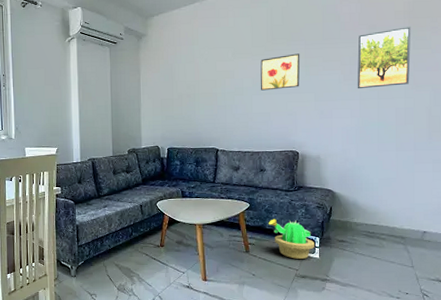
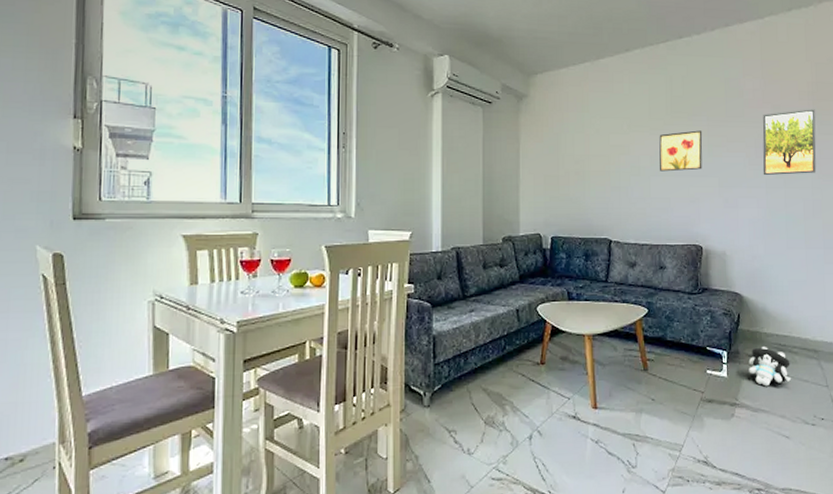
decorative plant: present [268,219,315,259] -> none [669,328,722,378]
plush toy: none [339,234,379,266] -> present [748,347,792,387]

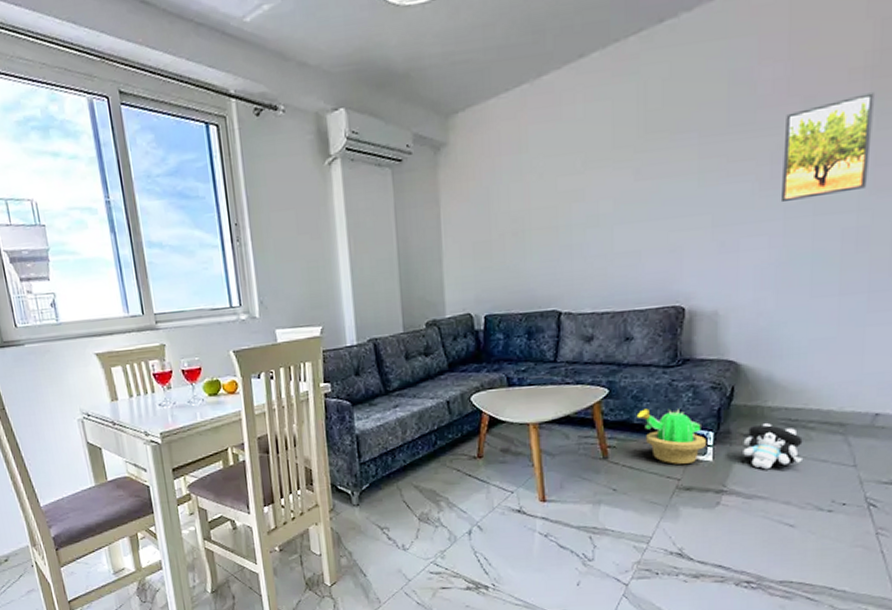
wall art: present [659,130,703,172] -> none [627,152,691,217]
decorative plant: none [669,328,722,378] -> present [636,408,706,464]

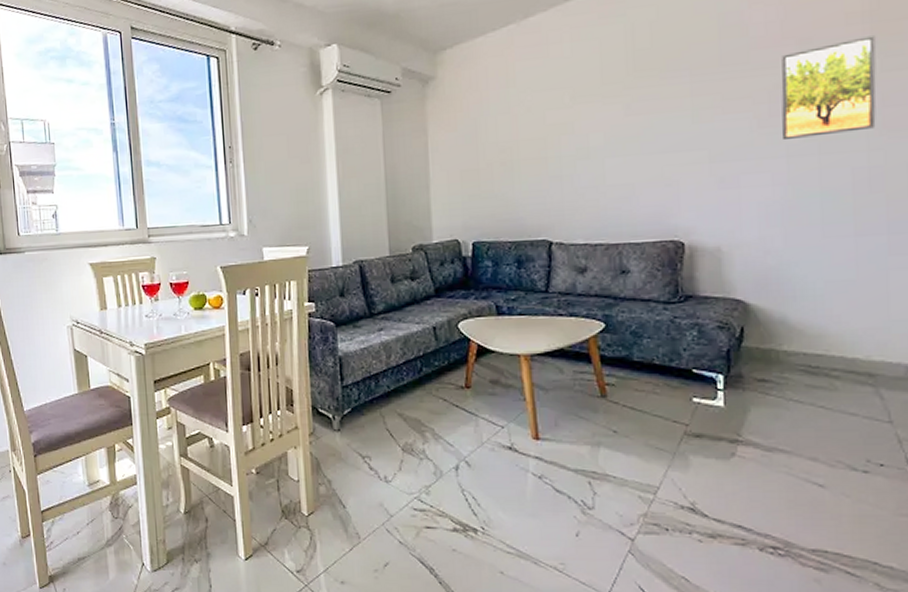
decorative plant: present [636,408,706,464] -> none [636,346,716,408]
plush toy: present [743,423,804,470] -> none [758,369,829,420]

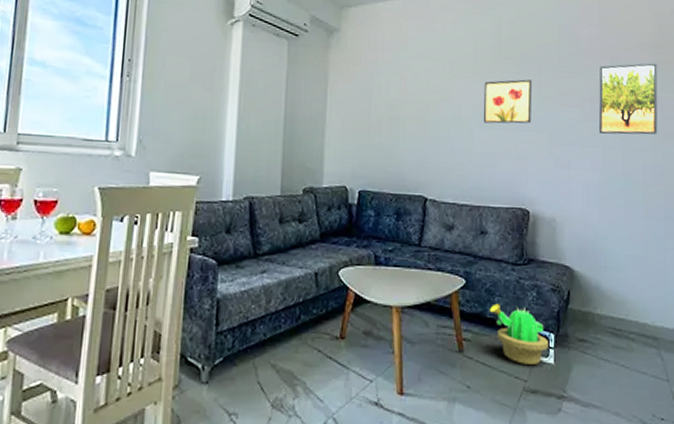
wall art: none [616,90,683,151] -> present [484,79,533,124]
decorative plant: none [636,346,716,408] -> present [489,303,548,364]

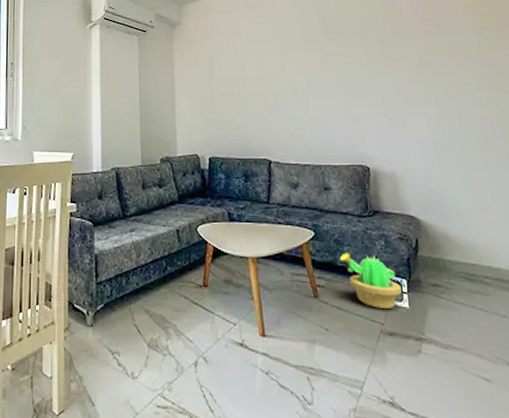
wall art: present [484,79,533,124] -> none [315,50,363,92]
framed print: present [598,62,658,135] -> none [425,23,492,94]

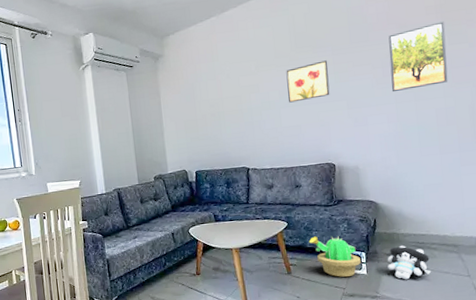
wall art: none [315,50,363,92] -> present [286,60,330,103]
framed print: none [425,23,492,94] -> present [388,20,448,93]
plush toy: none [432,276,487,321] -> present [387,246,432,280]

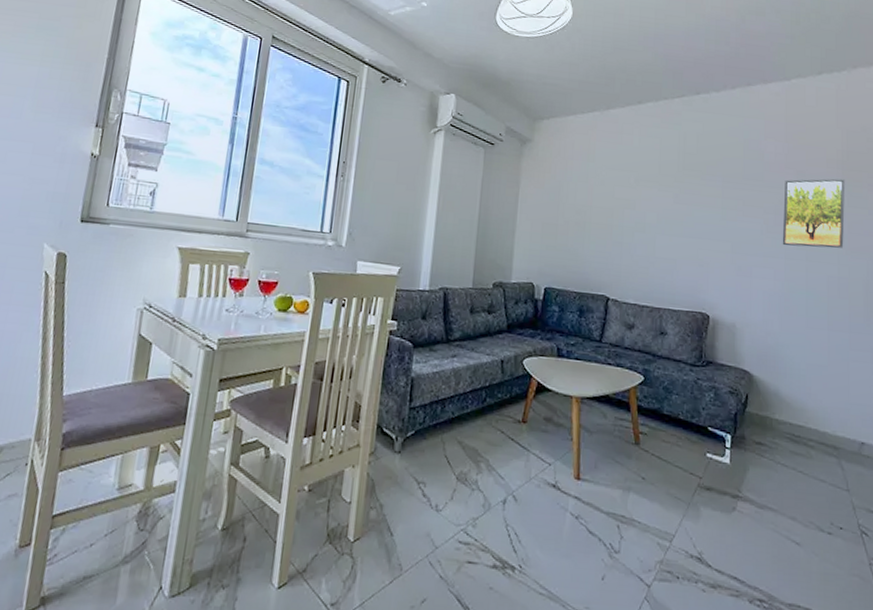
wall art: present [286,60,330,103] -> none [667,190,716,233]
decorative plant: present [309,236,361,277] -> none [666,401,725,463]
plush toy: present [387,246,432,280] -> none [755,434,806,481]

